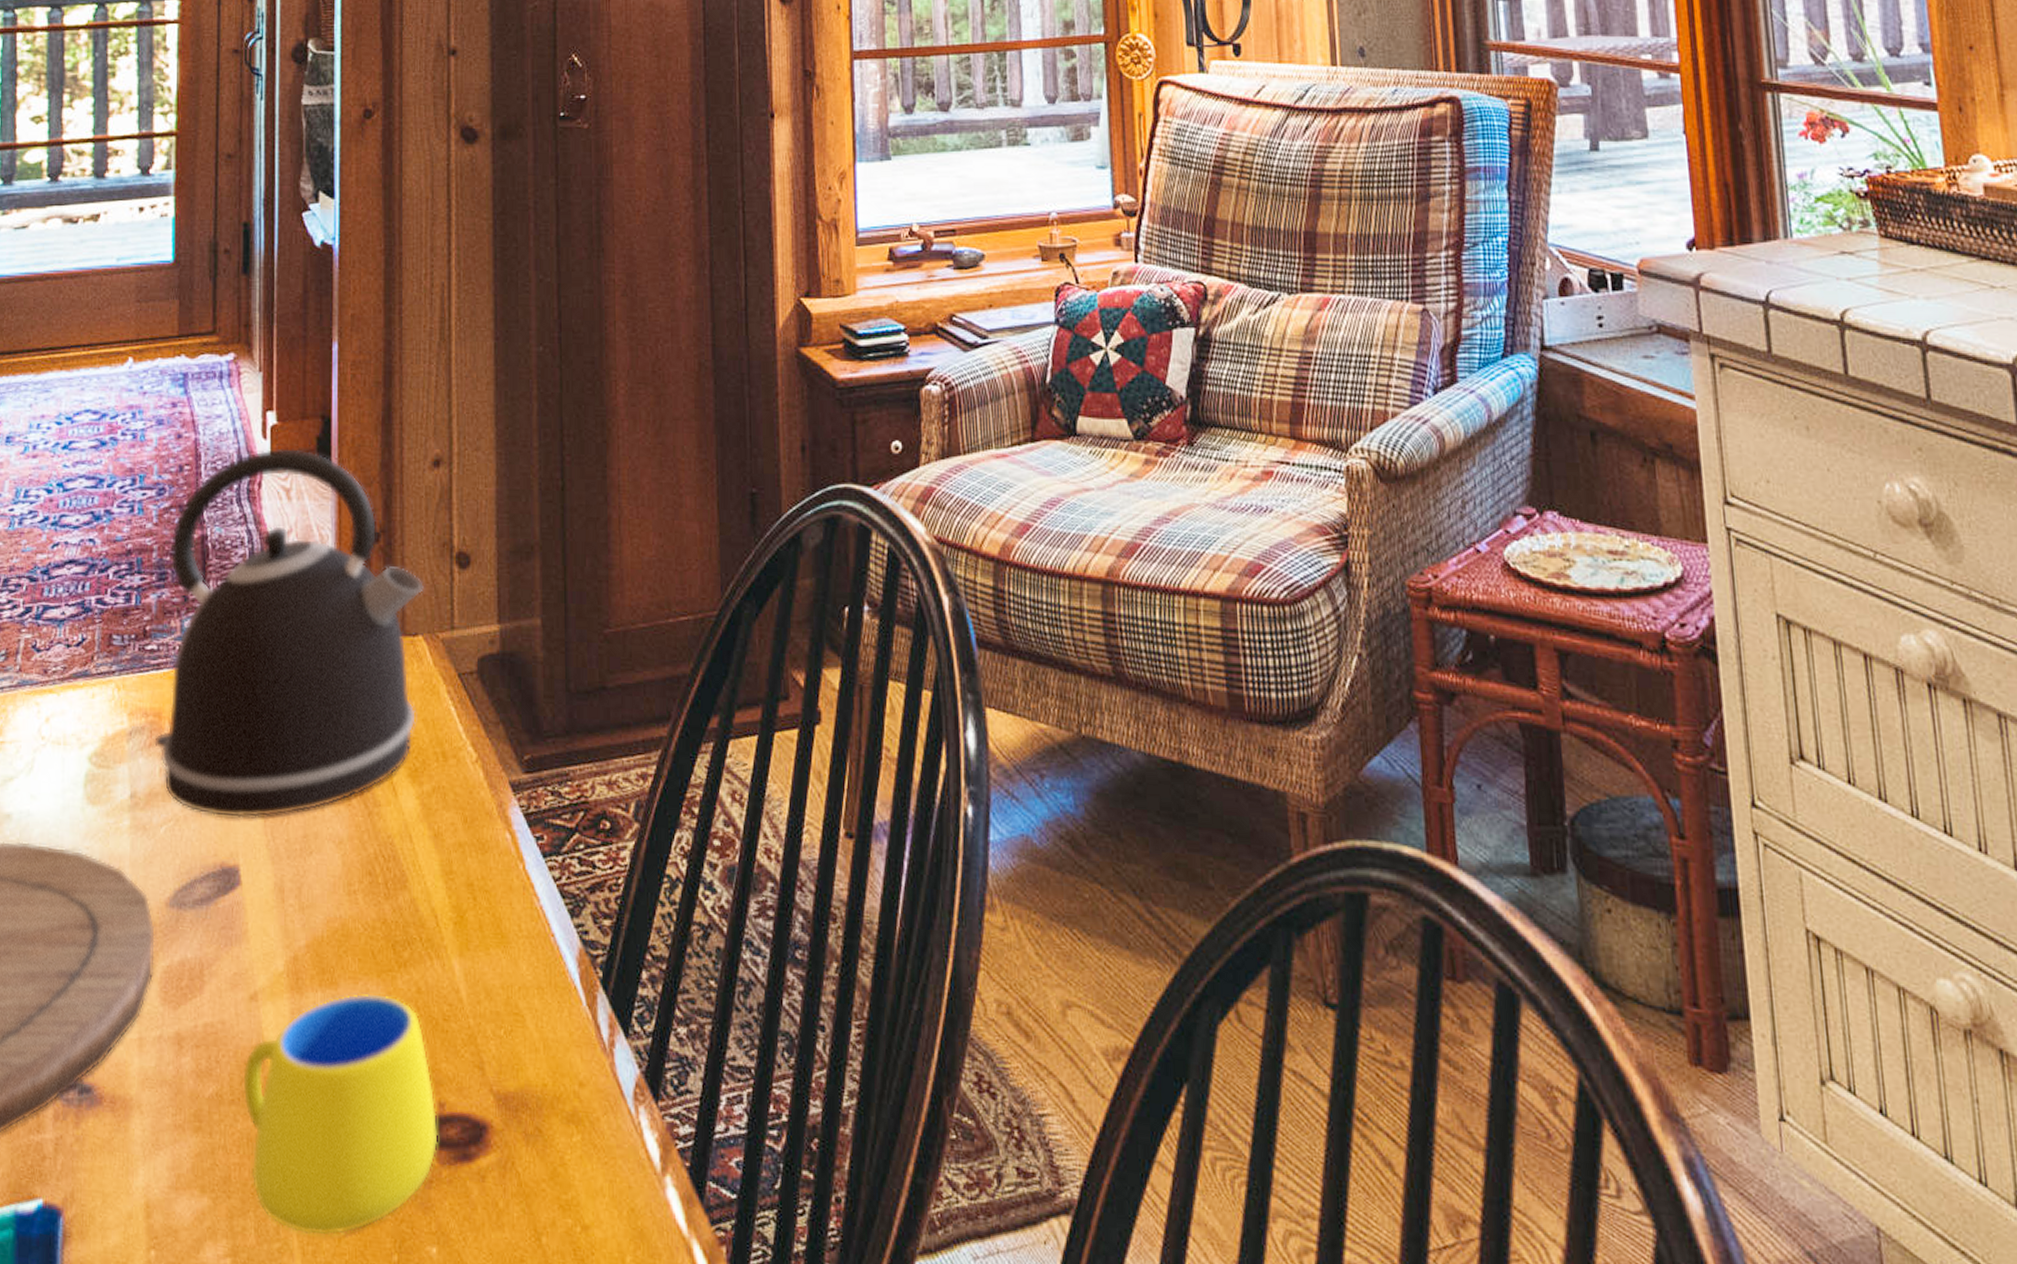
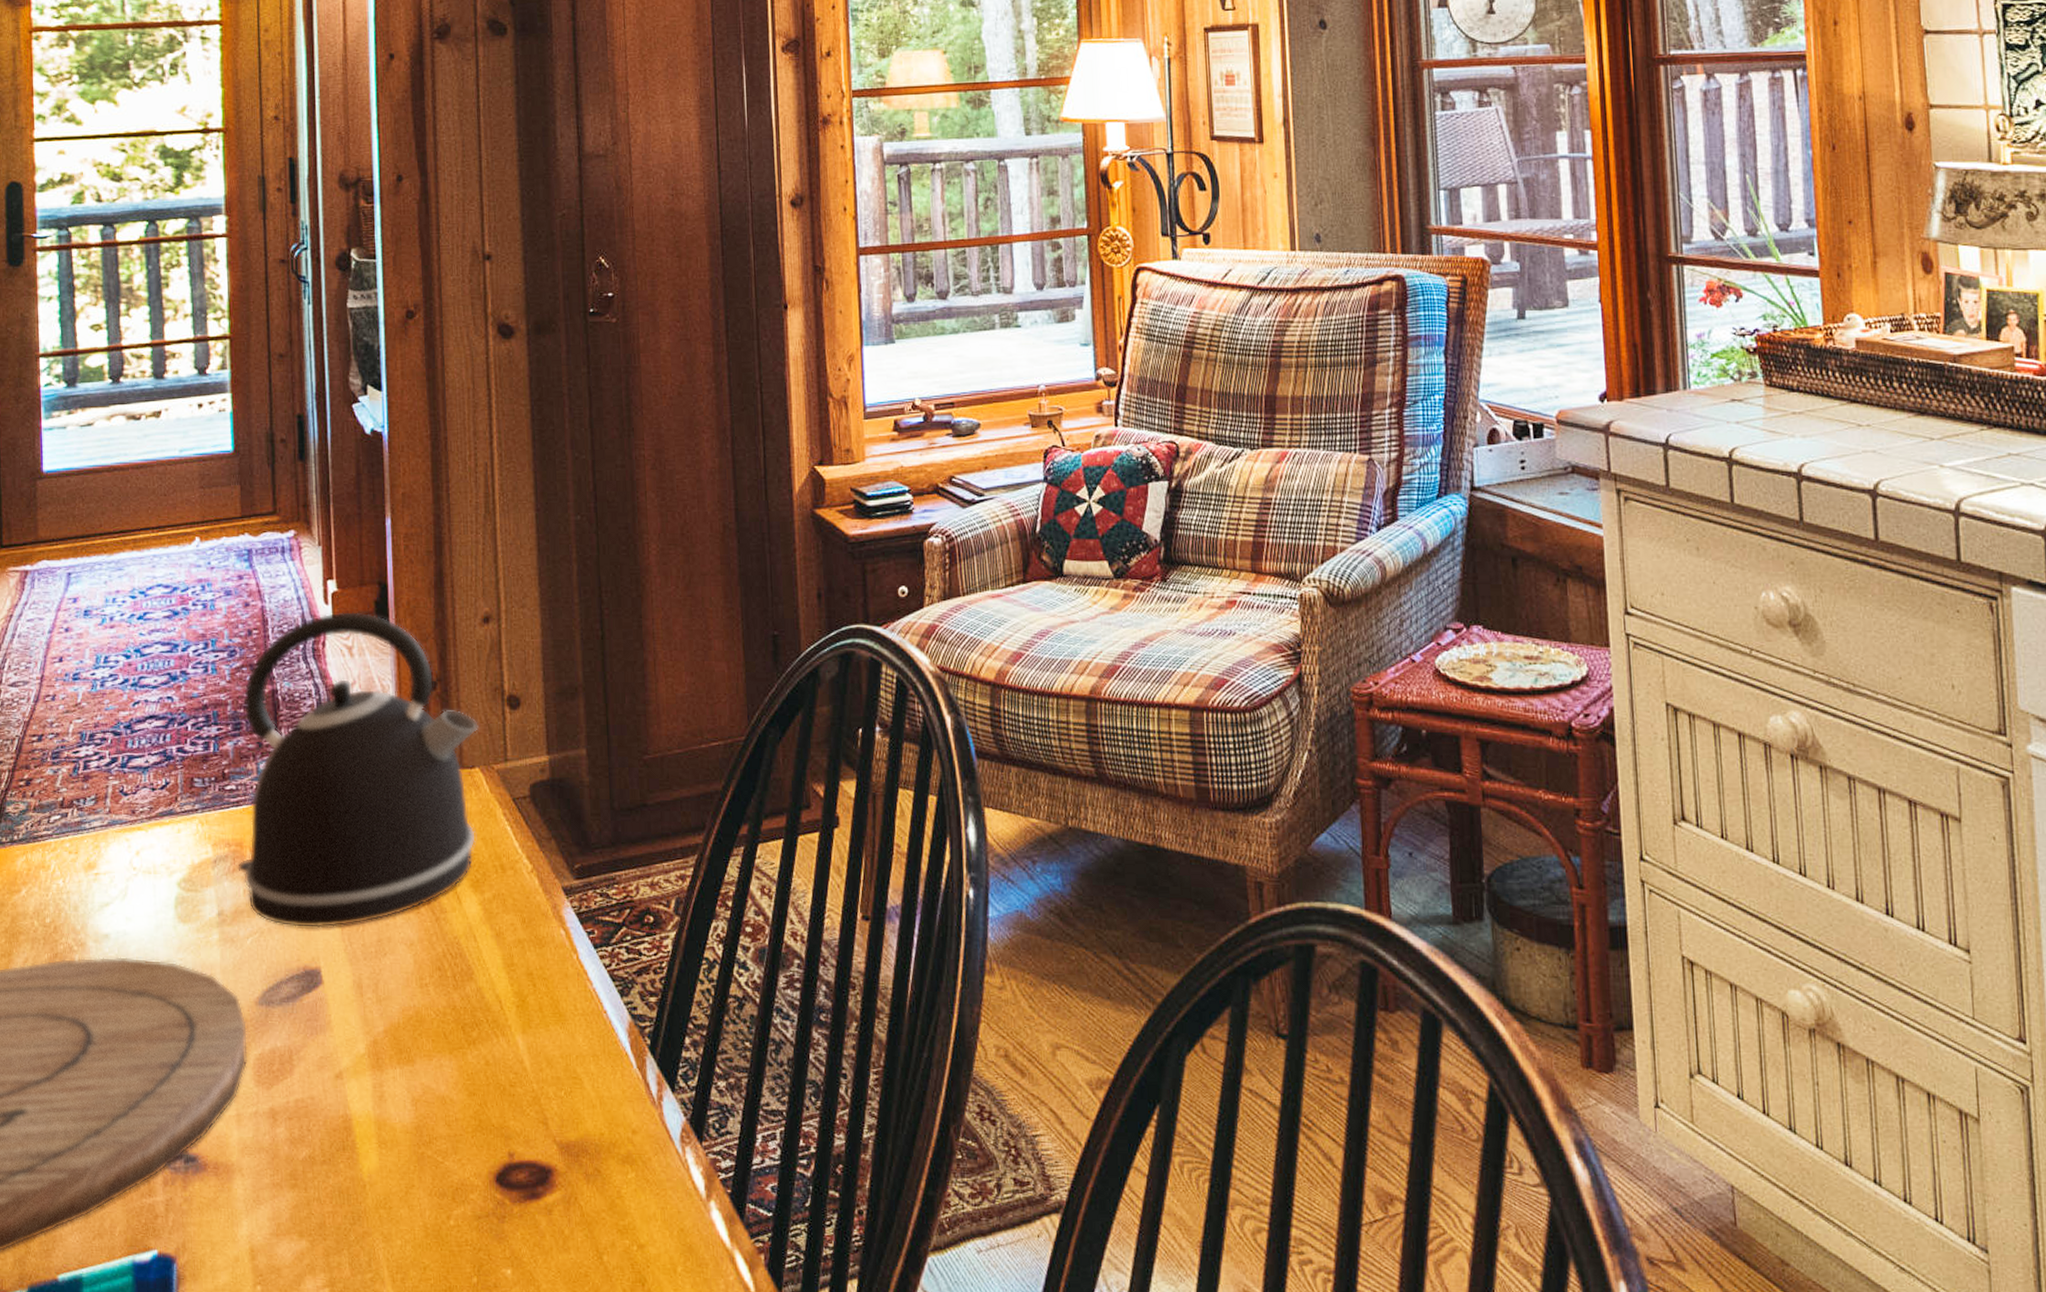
mug: present [243,992,438,1237] -> none [332,1067,509,1266]

